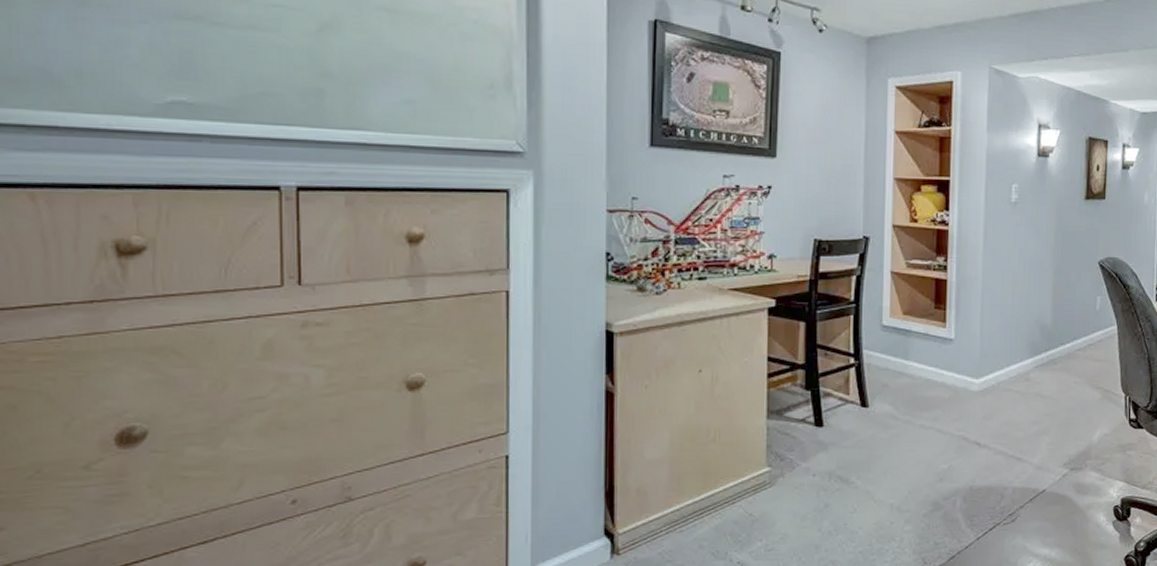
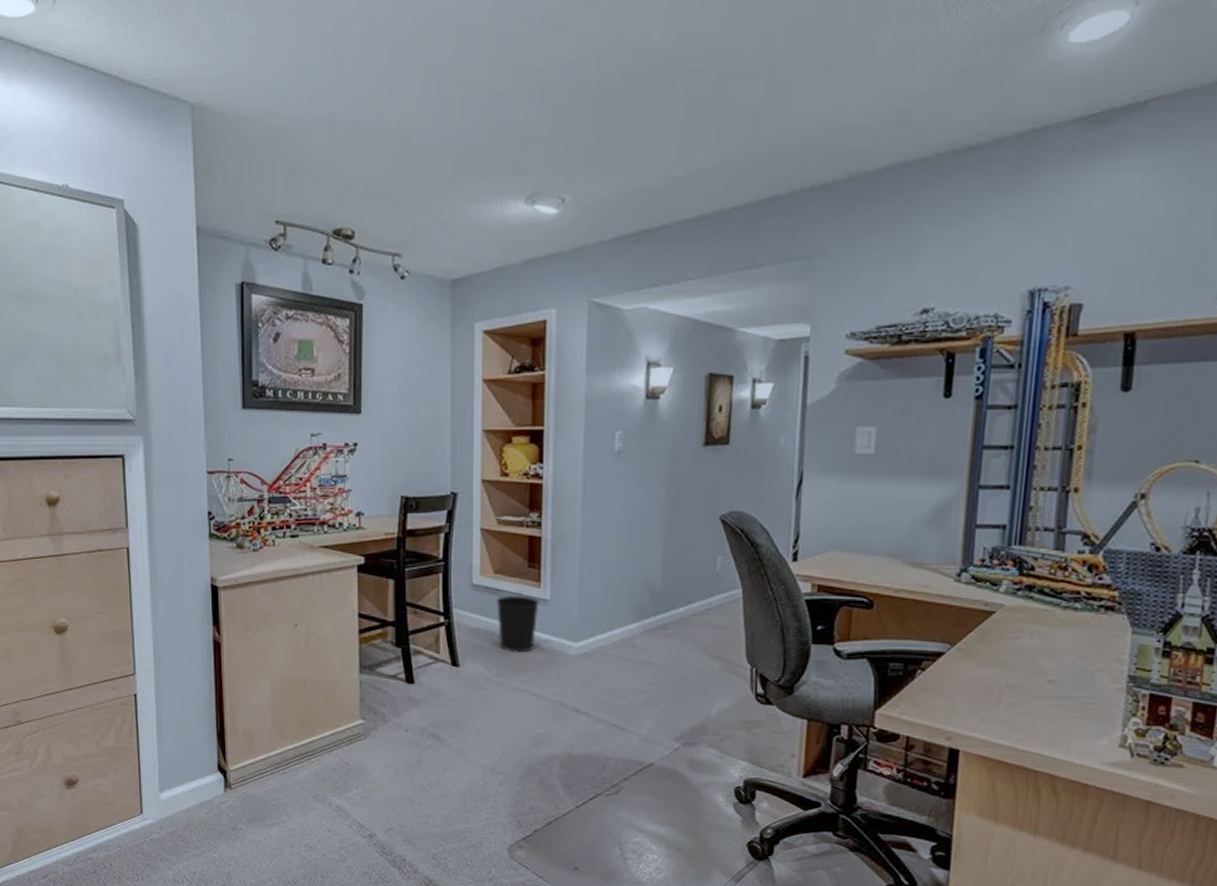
wastebasket: none [904,335,945,391] -> present [496,595,539,653]

